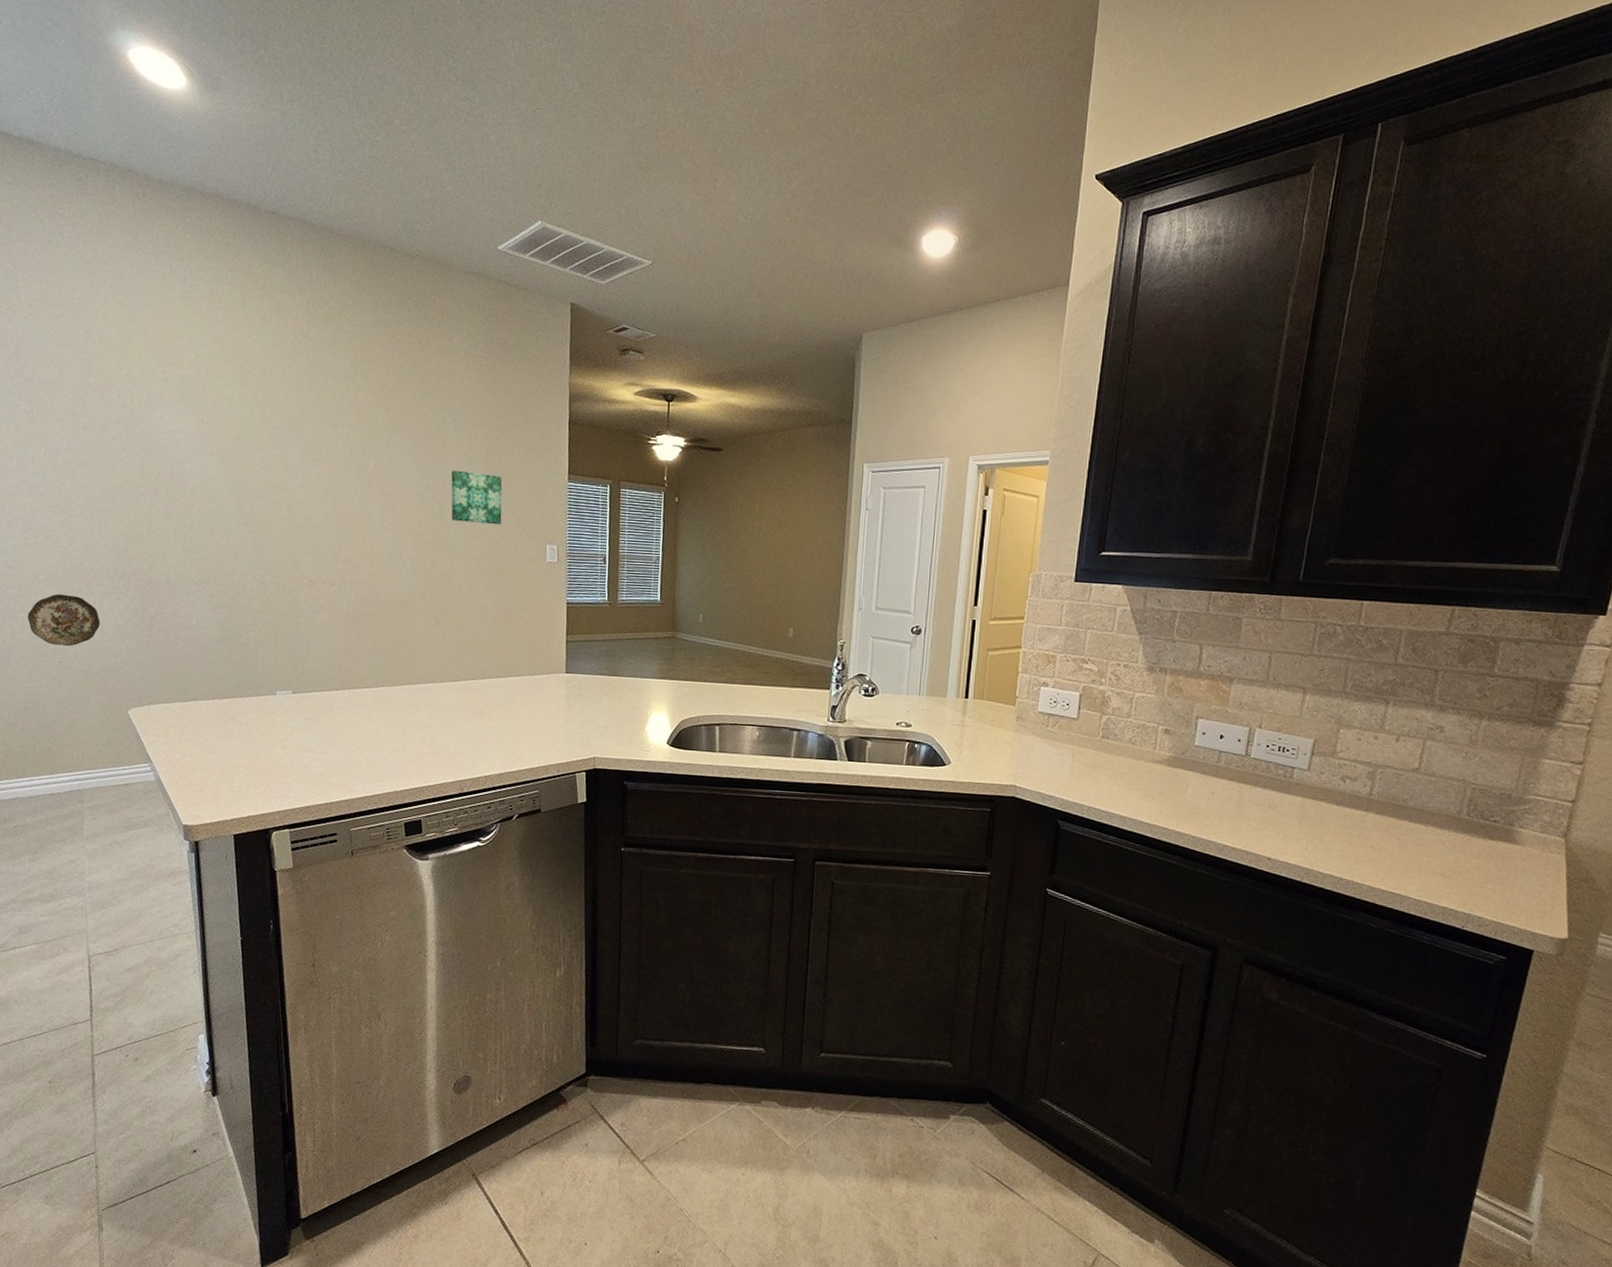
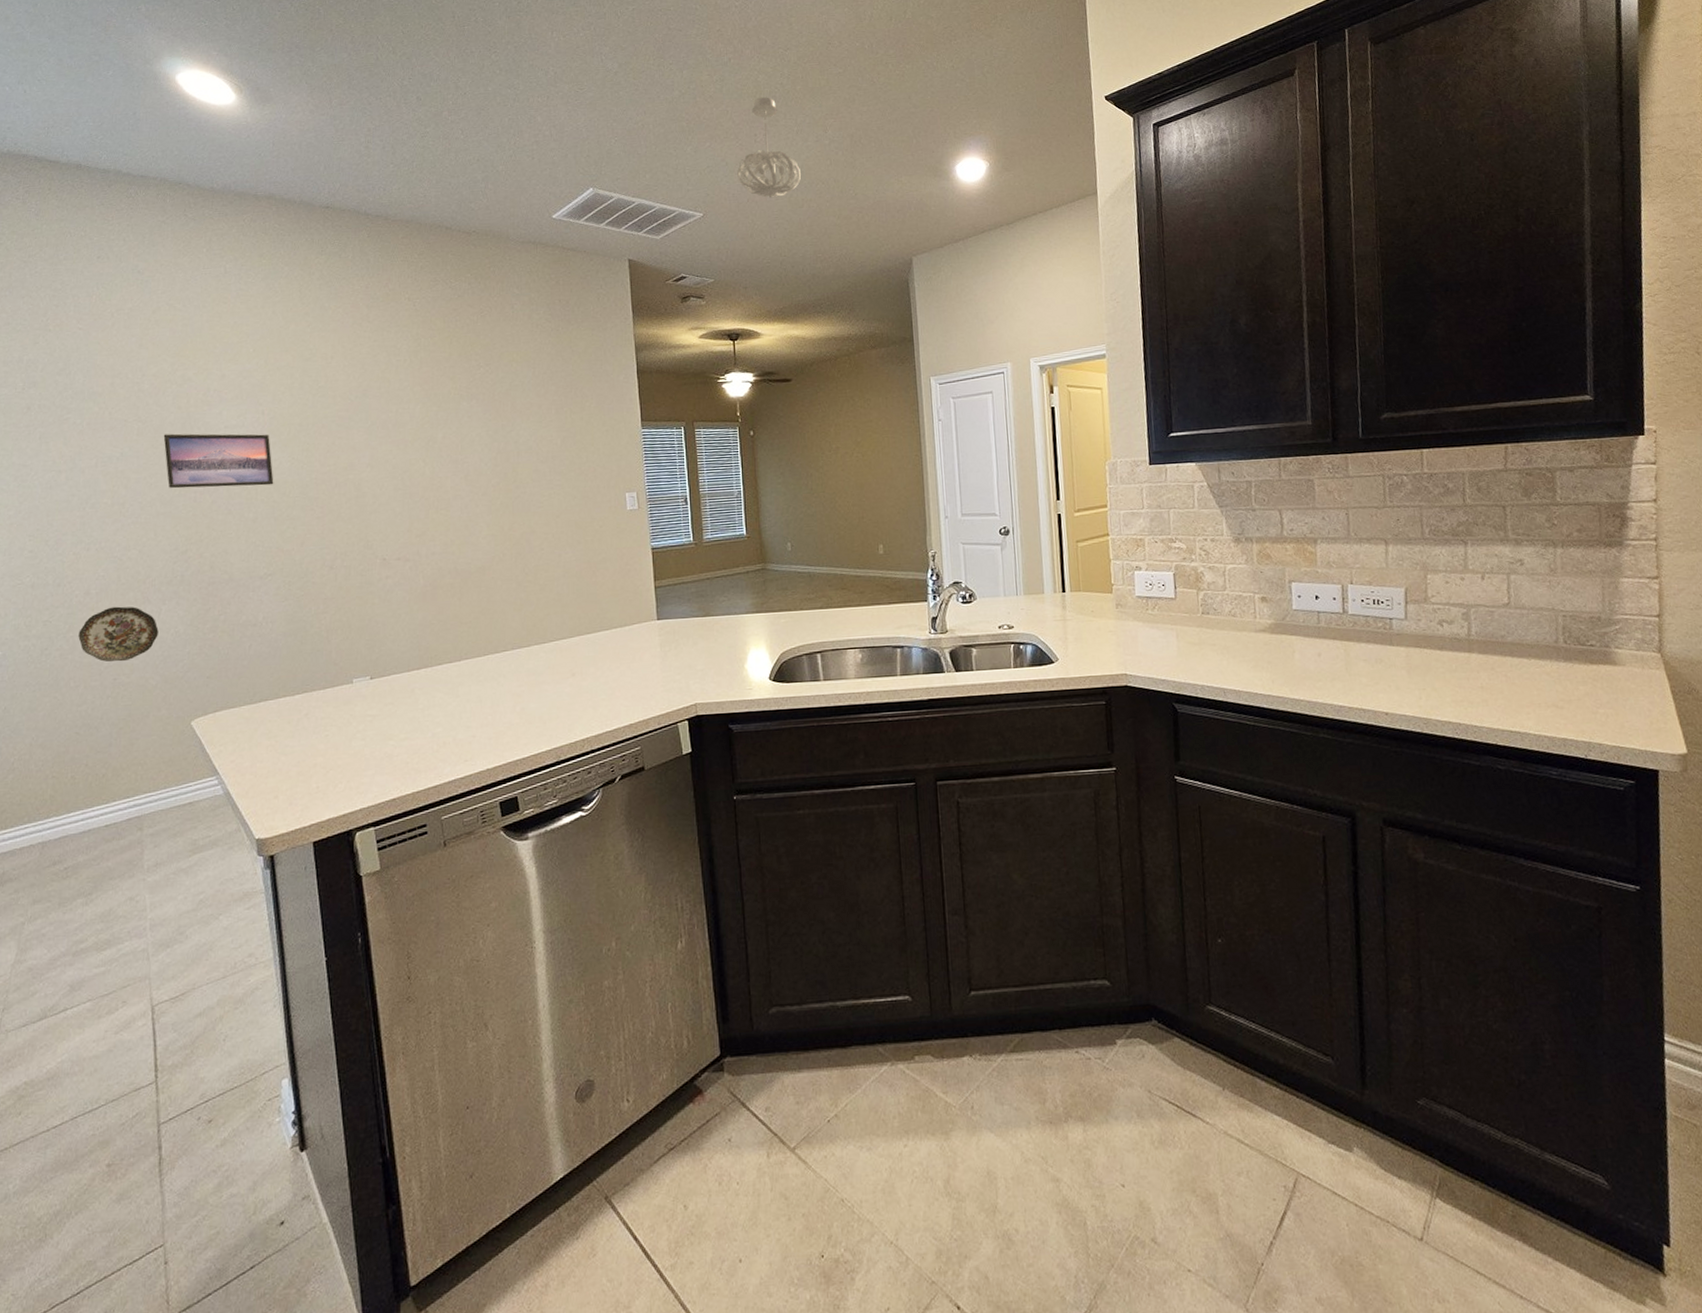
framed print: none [108,431,211,495] -> present [163,433,274,489]
wall art: present [451,470,502,525] -> none [522,430,578,481]
pendant light: none [690,137,758,252] -> present [736,97,801,198]

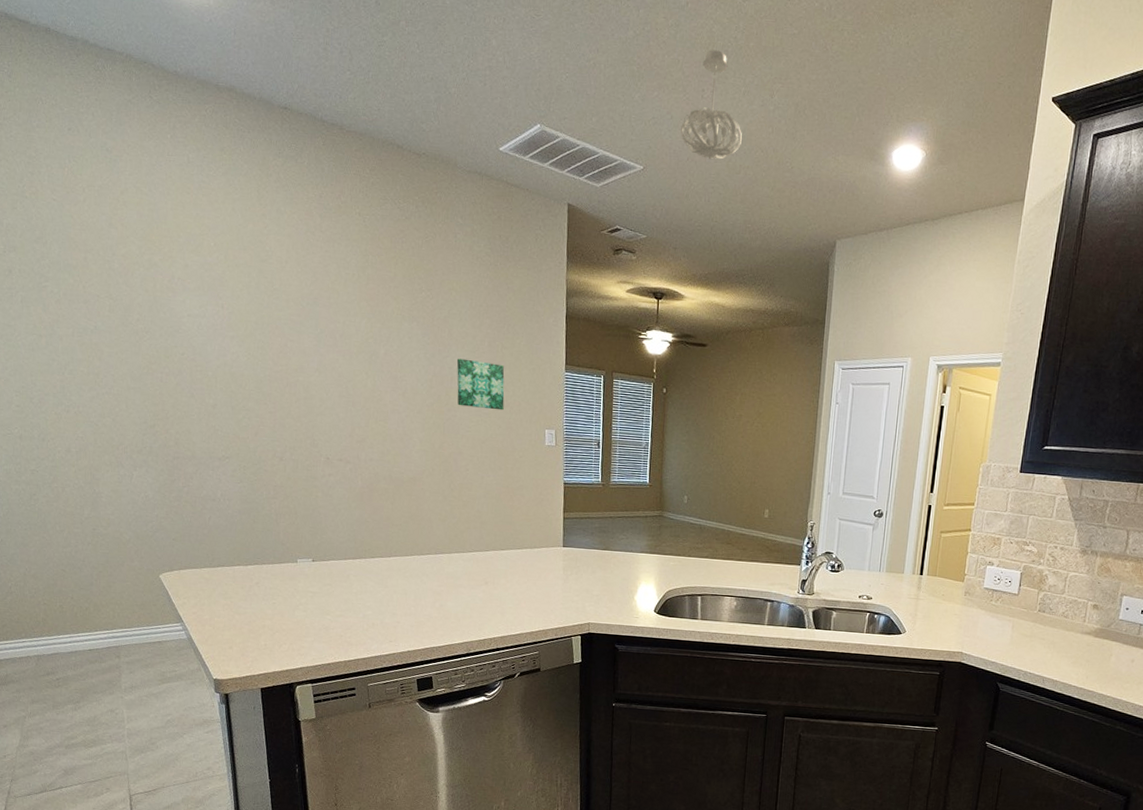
decorative plate: present [78,606,159,662] -> none [62,466,131,515]
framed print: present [163,433,274,489] -> none [132,314,232,376]
wall art: none [522,430,578,481] -> present [456,358,505,411]

